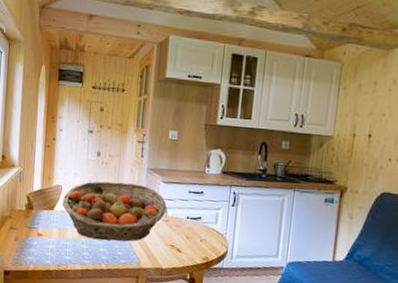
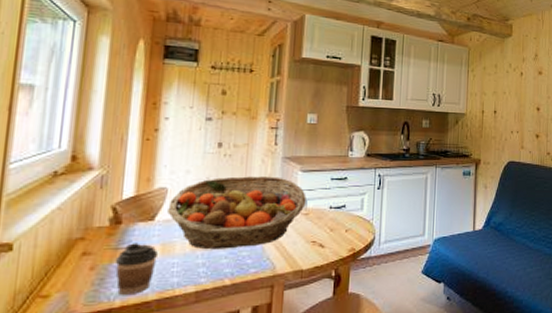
coffee cup: none [29,225,56,264] -> present [115,243,158,296]

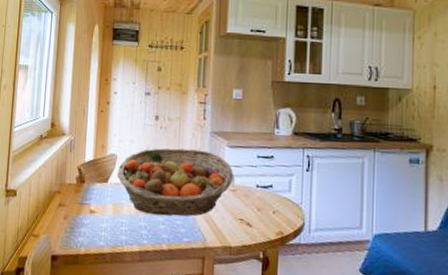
coffee cup: present [115,243,158,296] -> none [80,200,110,246]

